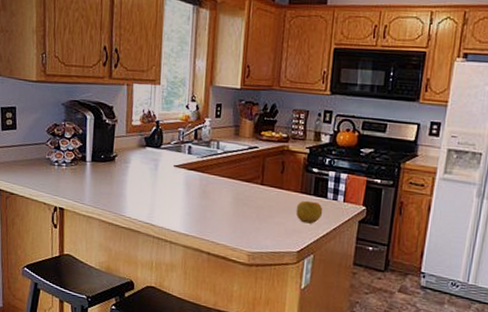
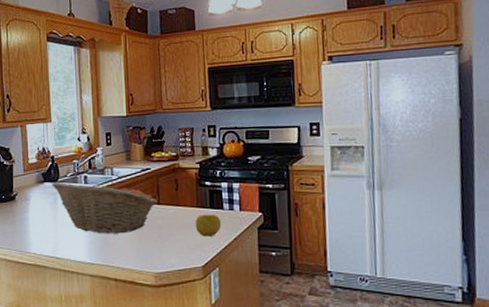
fruit basket: none [154,148,261,209] -> present [52,182,157,234]

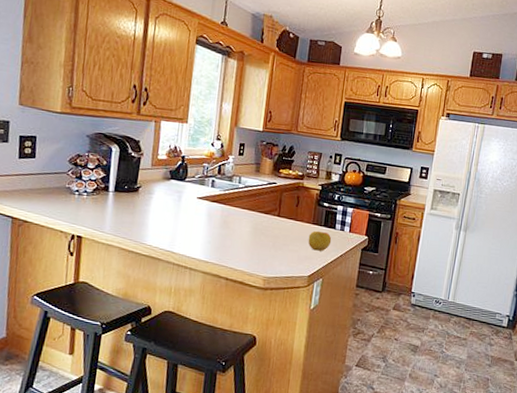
fruit basket: present [52,182,157,234] -> none [178,181,278,238]

